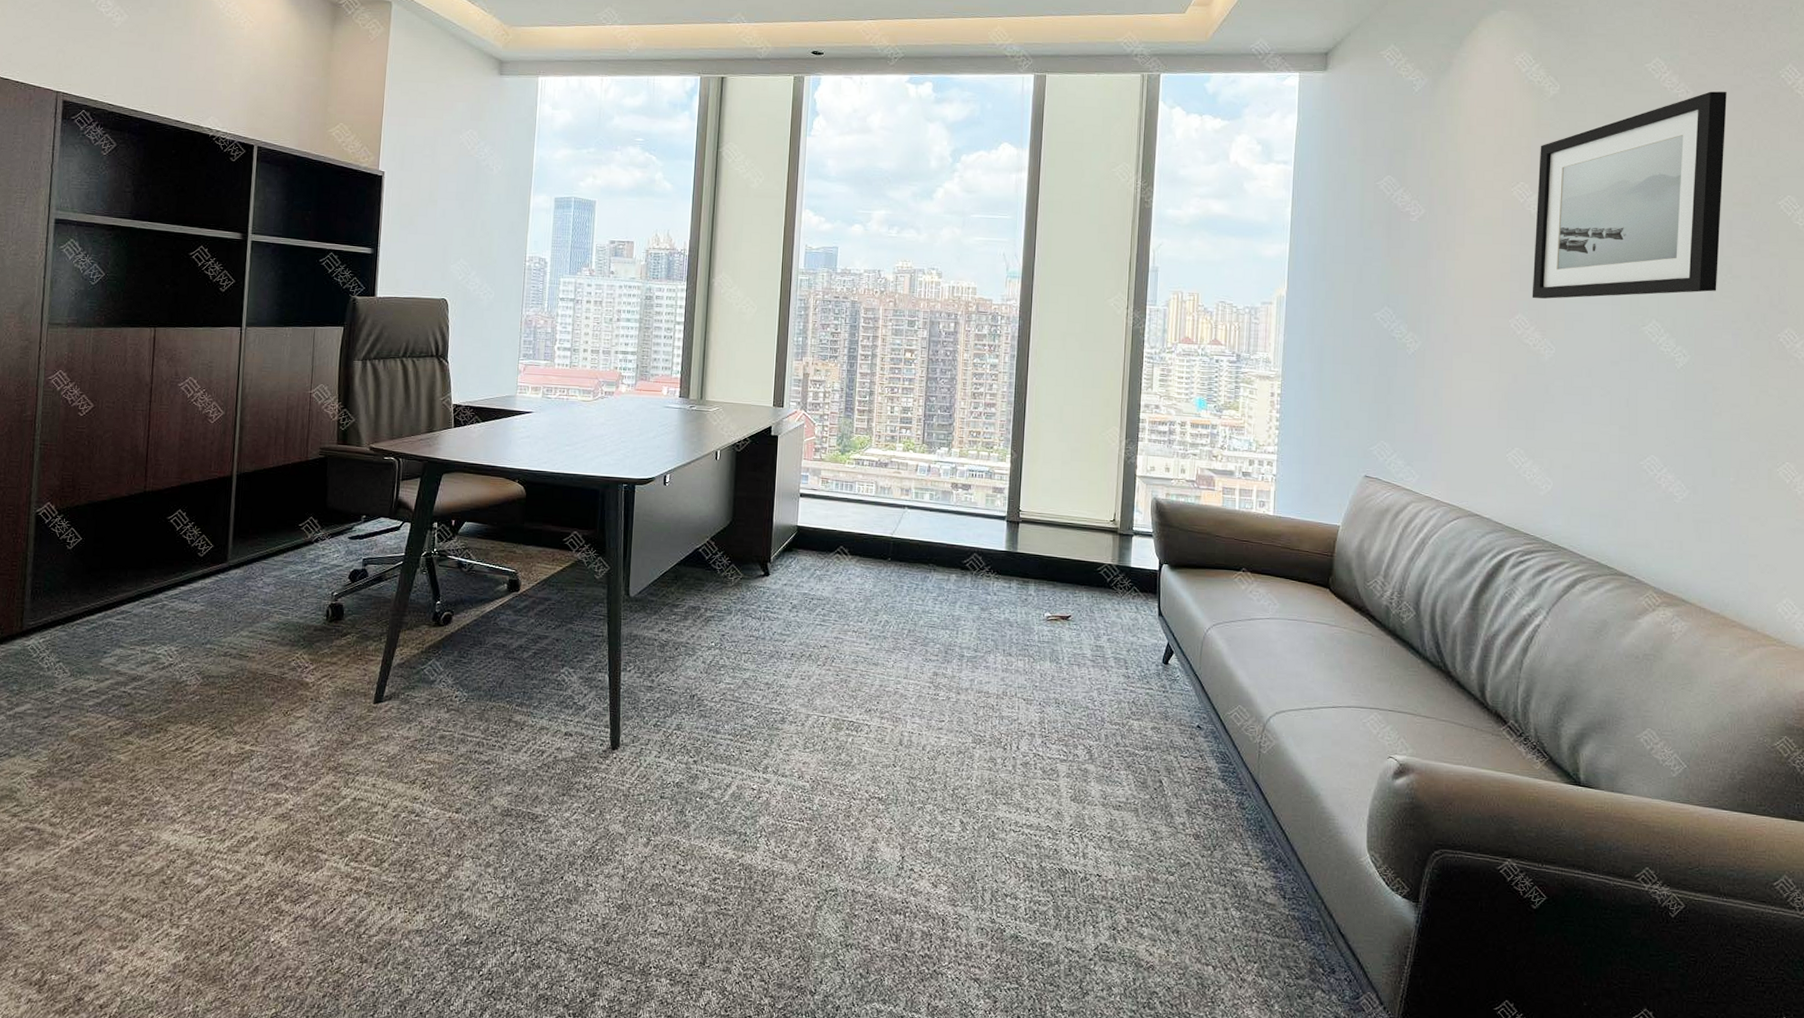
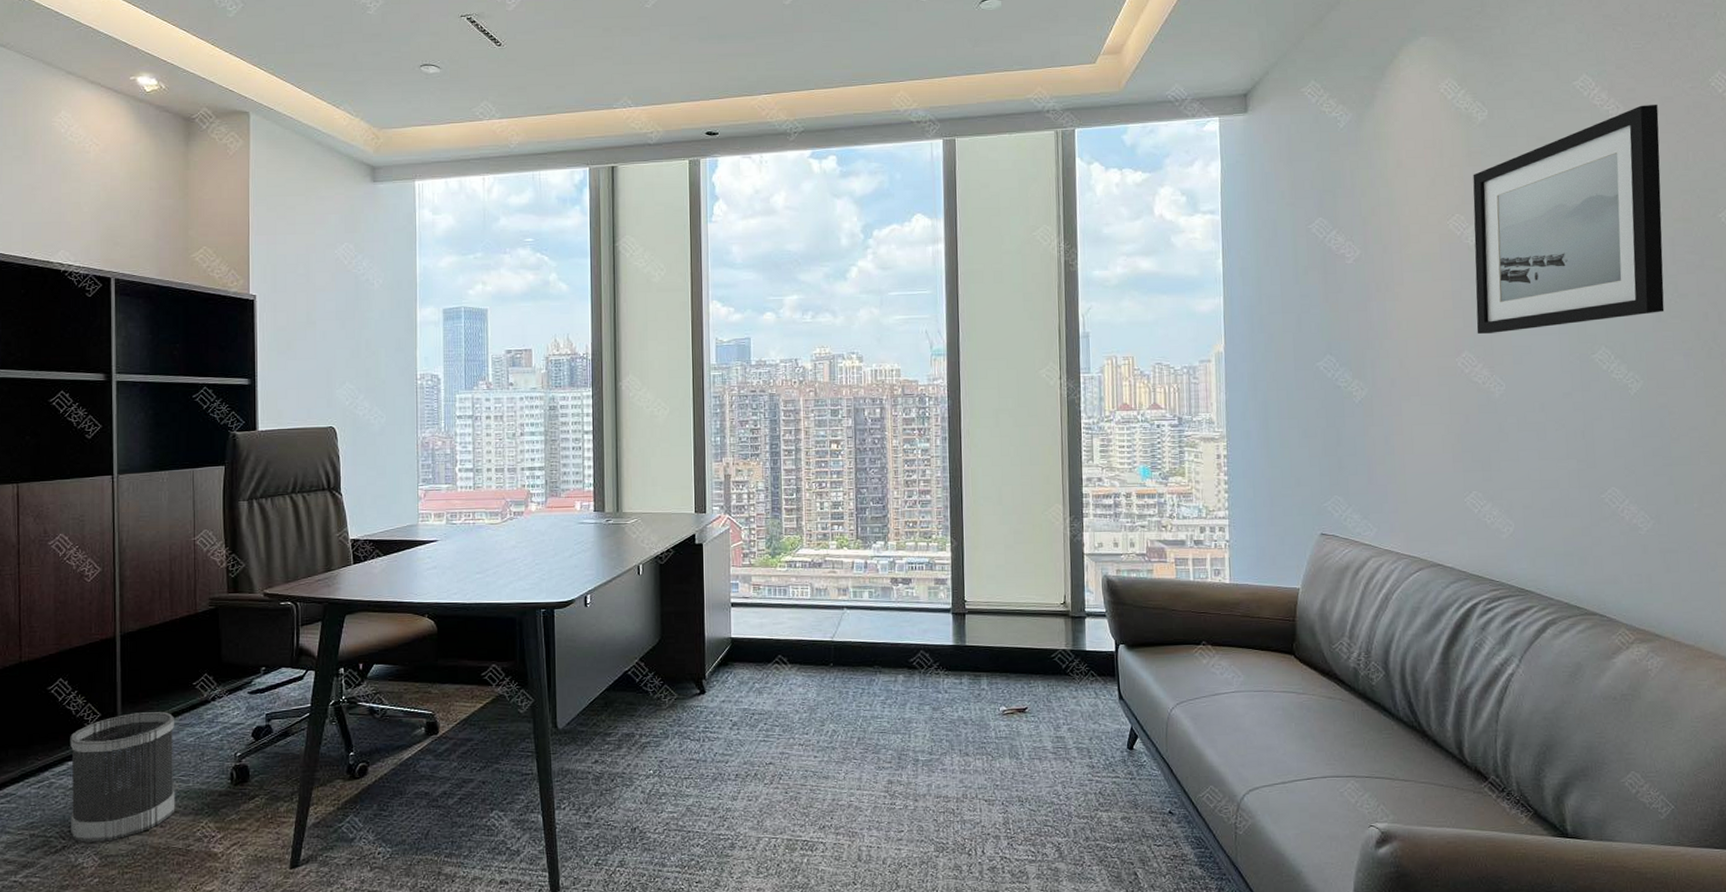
wastebasket: none [178,547,280,663] -> present [70,712,175,843]

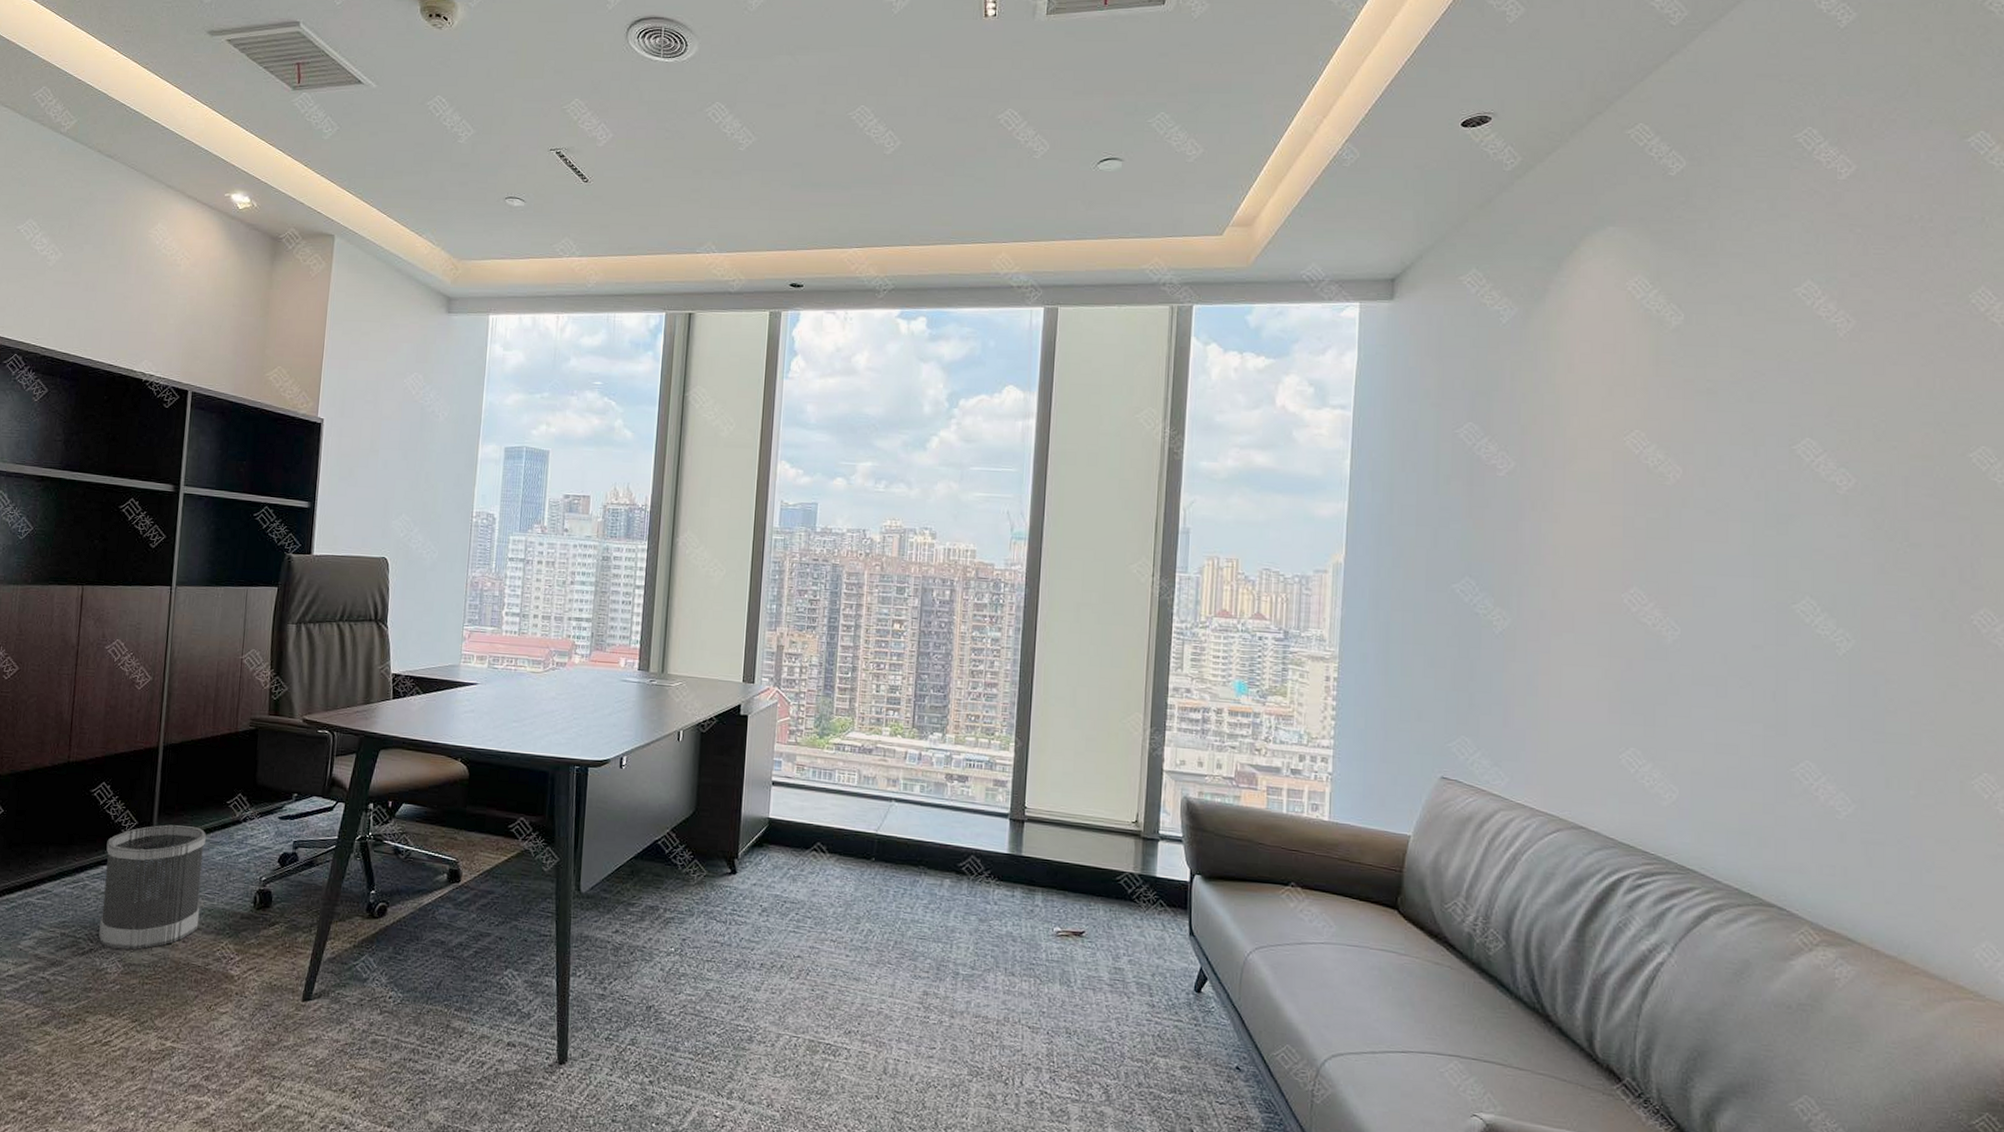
wall art: present [1473,104,1665,334] -> none [1650,319,1900,570]

